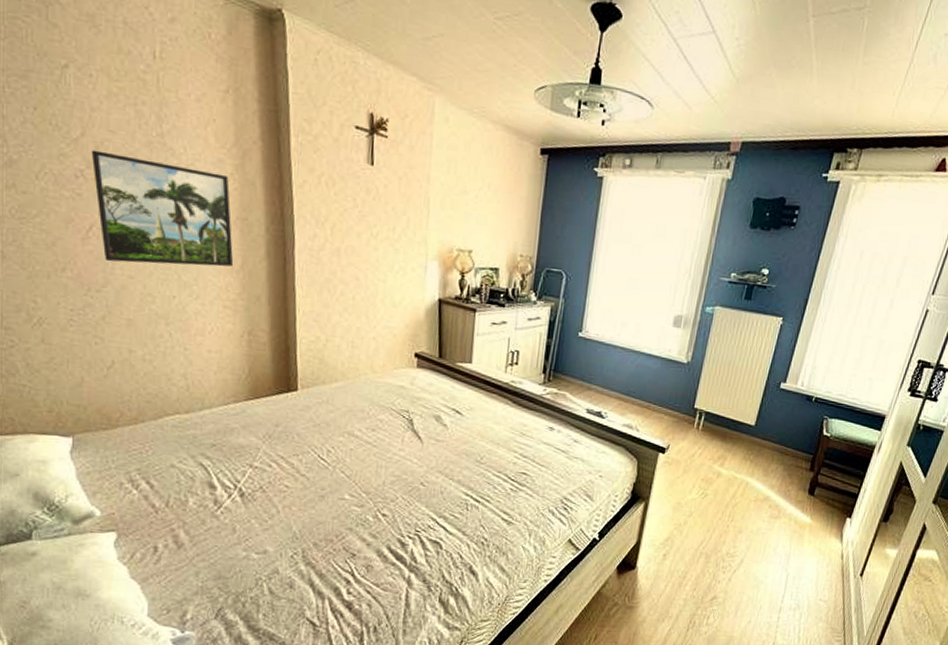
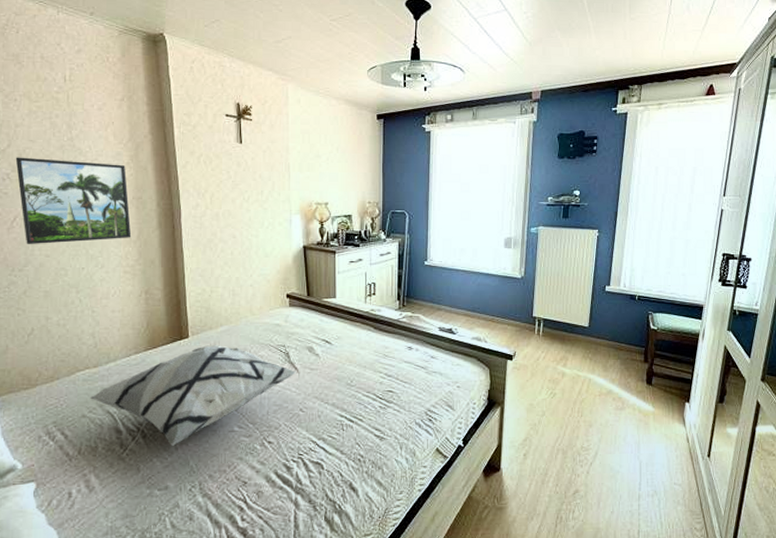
decorative pillow: none [180,402,419,508] -> present [90,345,296,446]

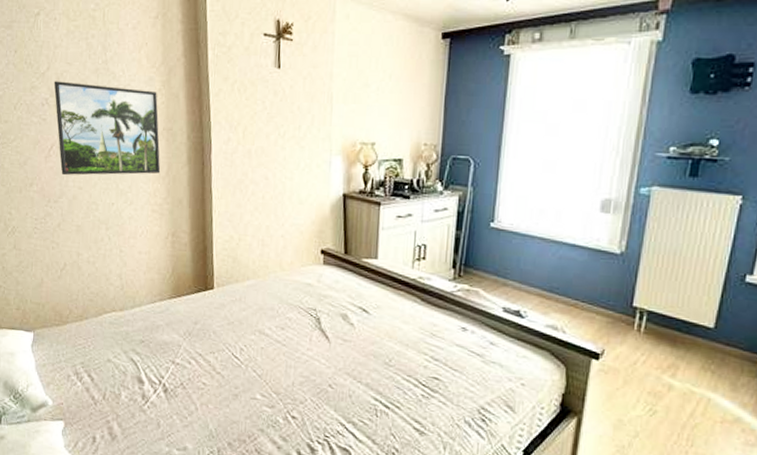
decorative pillow: present [90,345,296,446] -> none [115,300,327,405]

